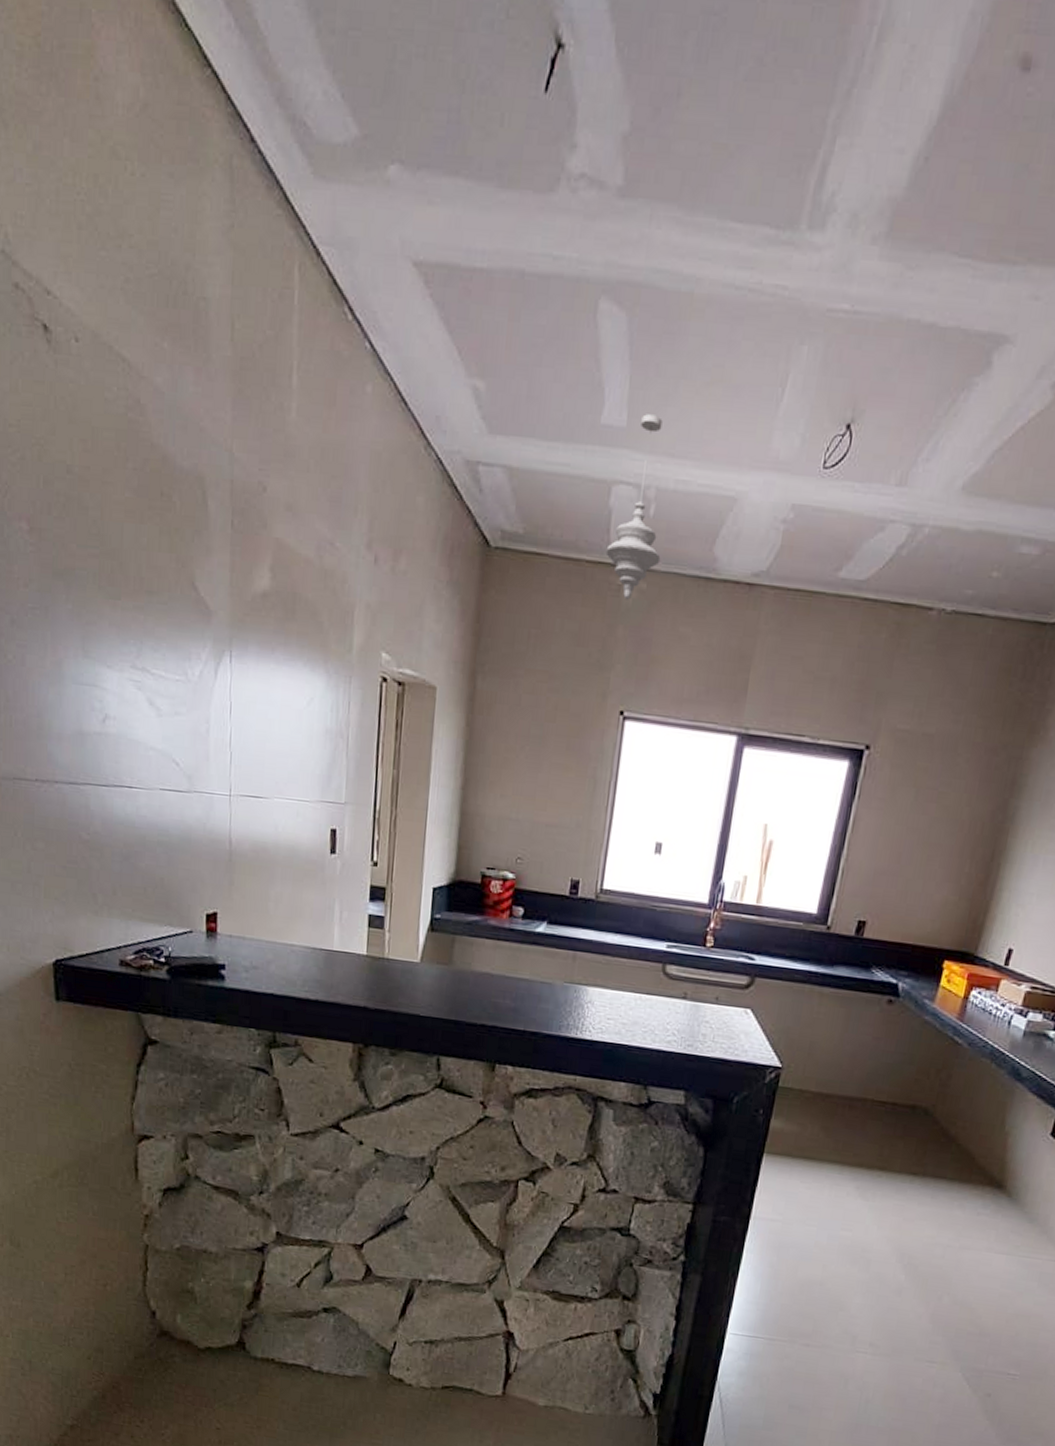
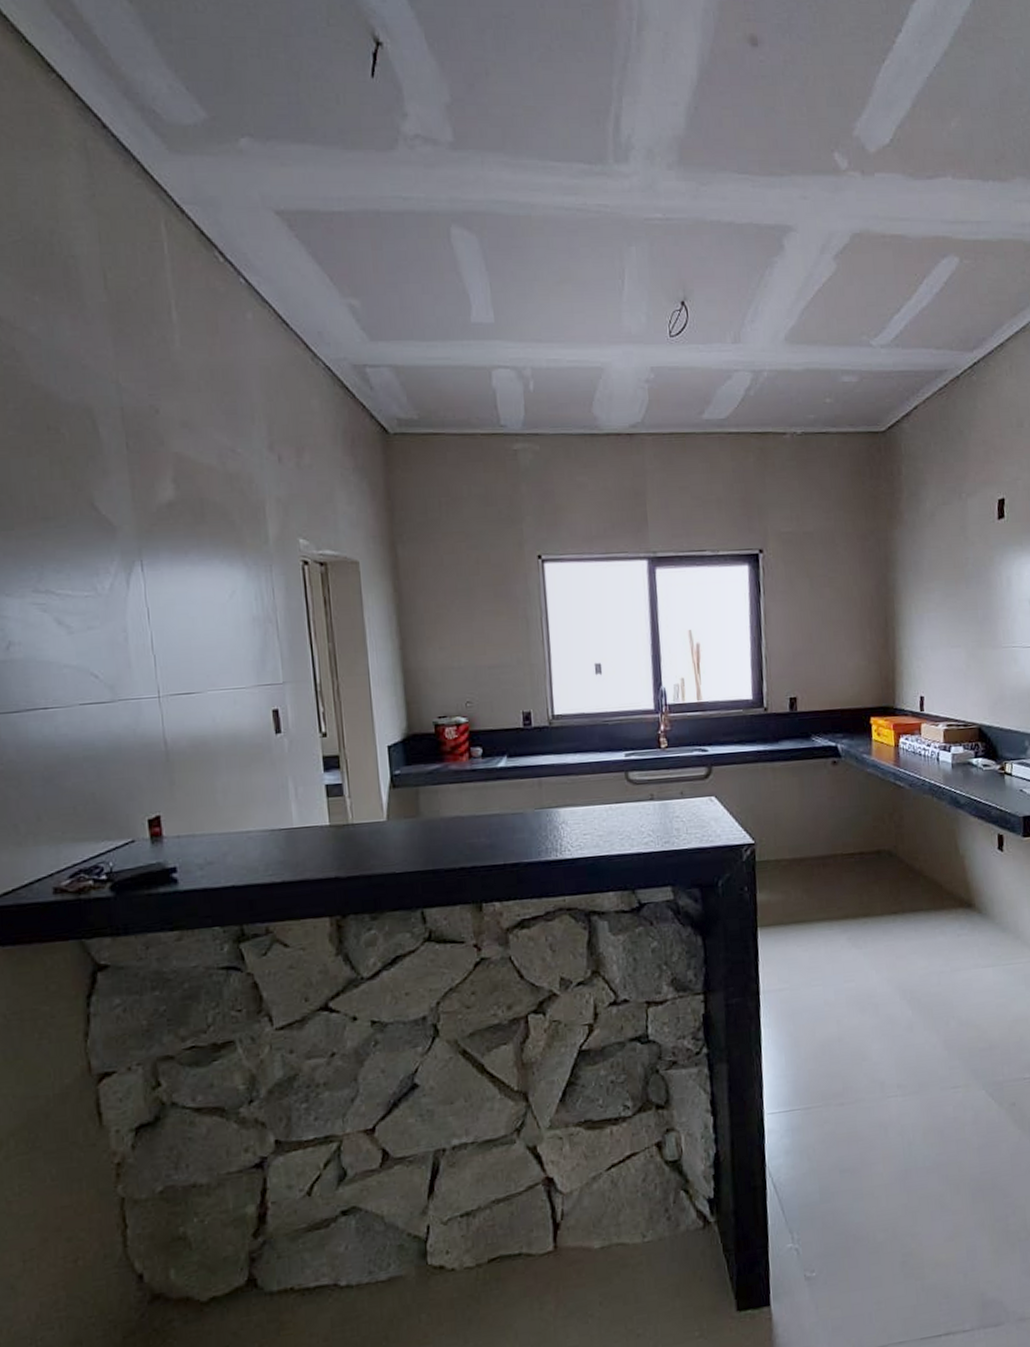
pendant light: present [606,414,663,600] -> none [497,311,548,462]

